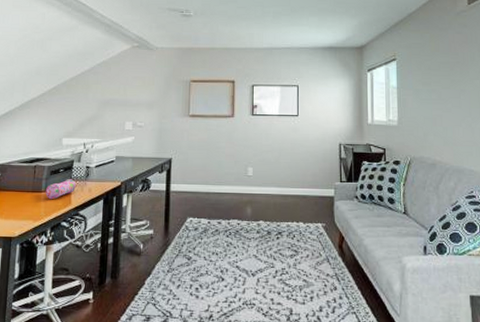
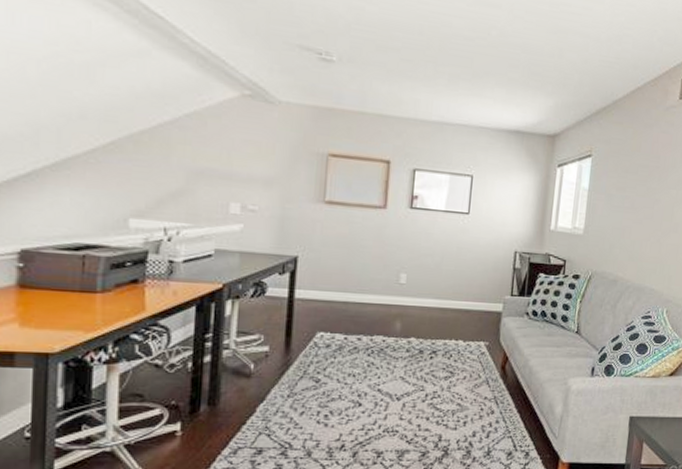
pencil case: present [45,178,76,200] -> none [102,275,152,304]

